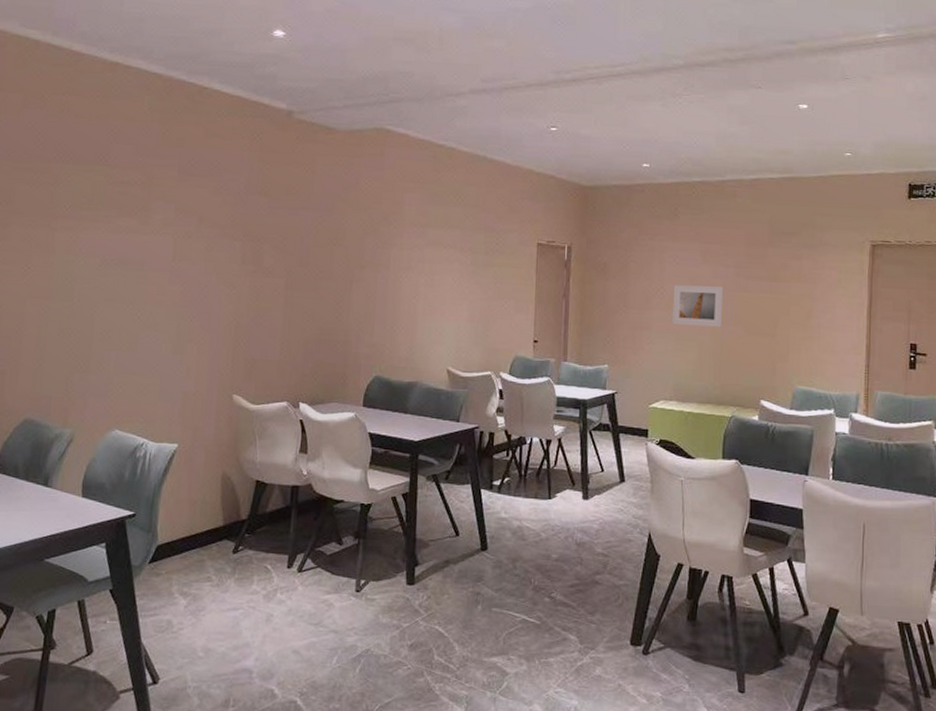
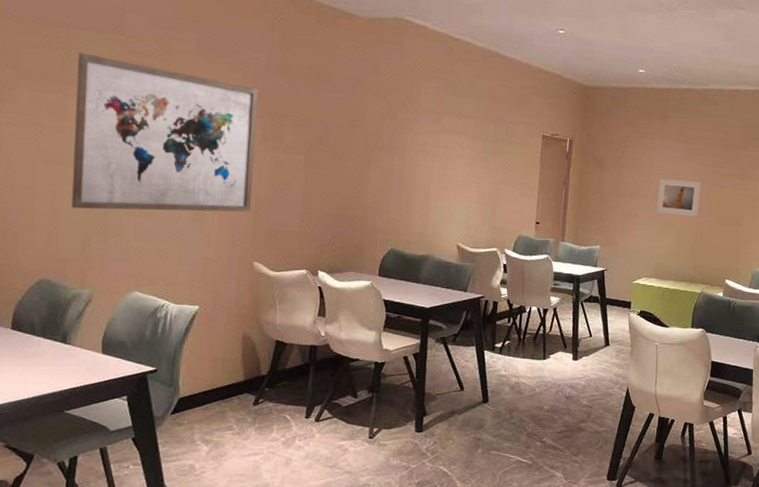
wall art: none [56,186,238,345] -> present [71,52,258,212]

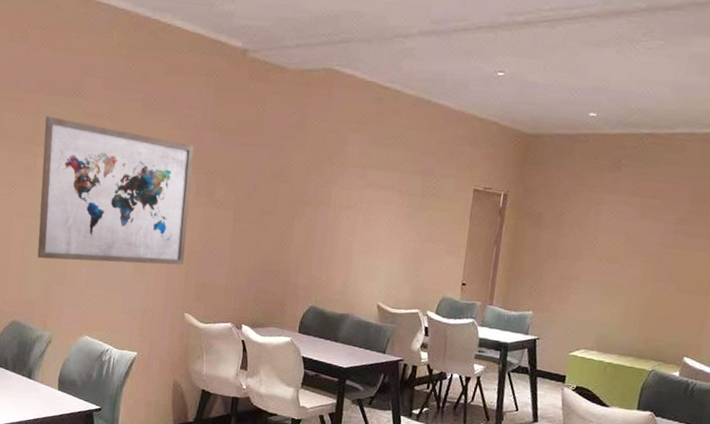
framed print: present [656,178,702,217] -> none [602,238,660,283]

